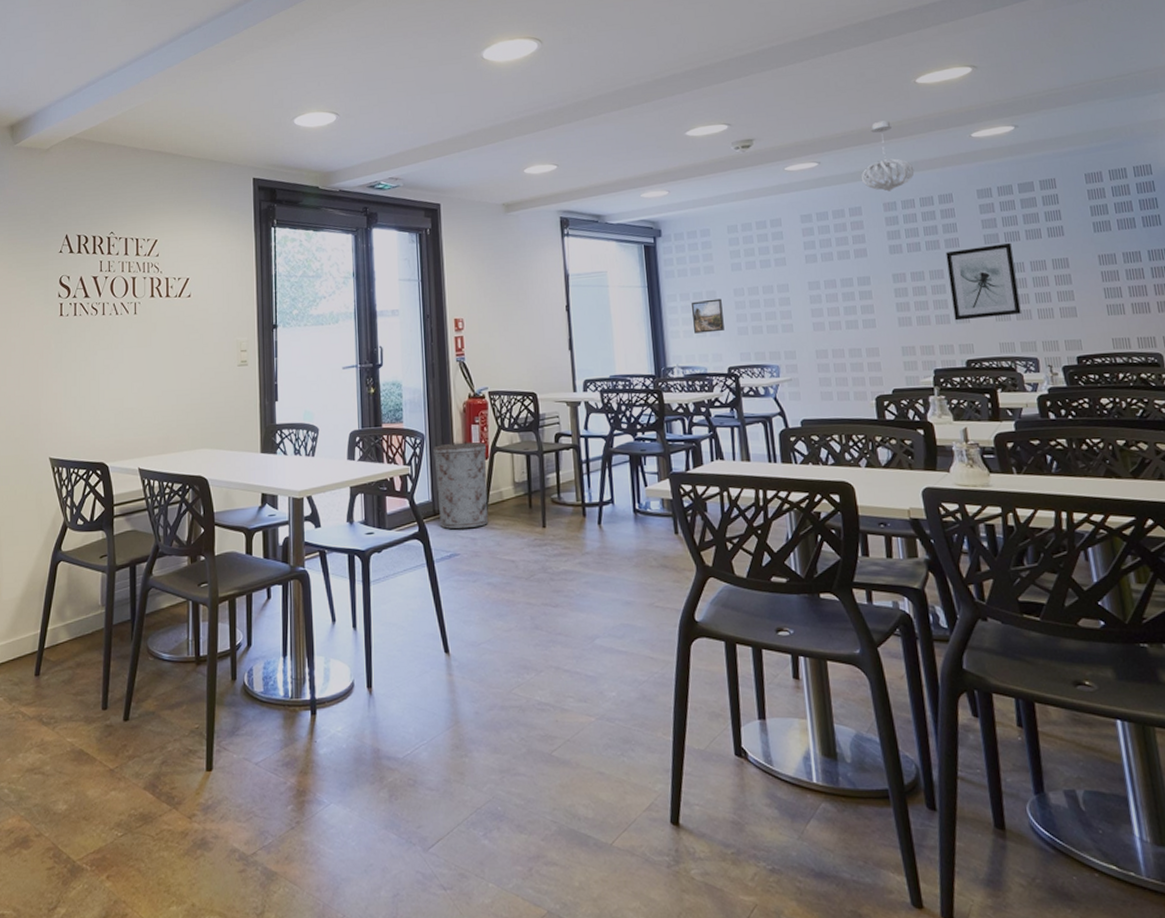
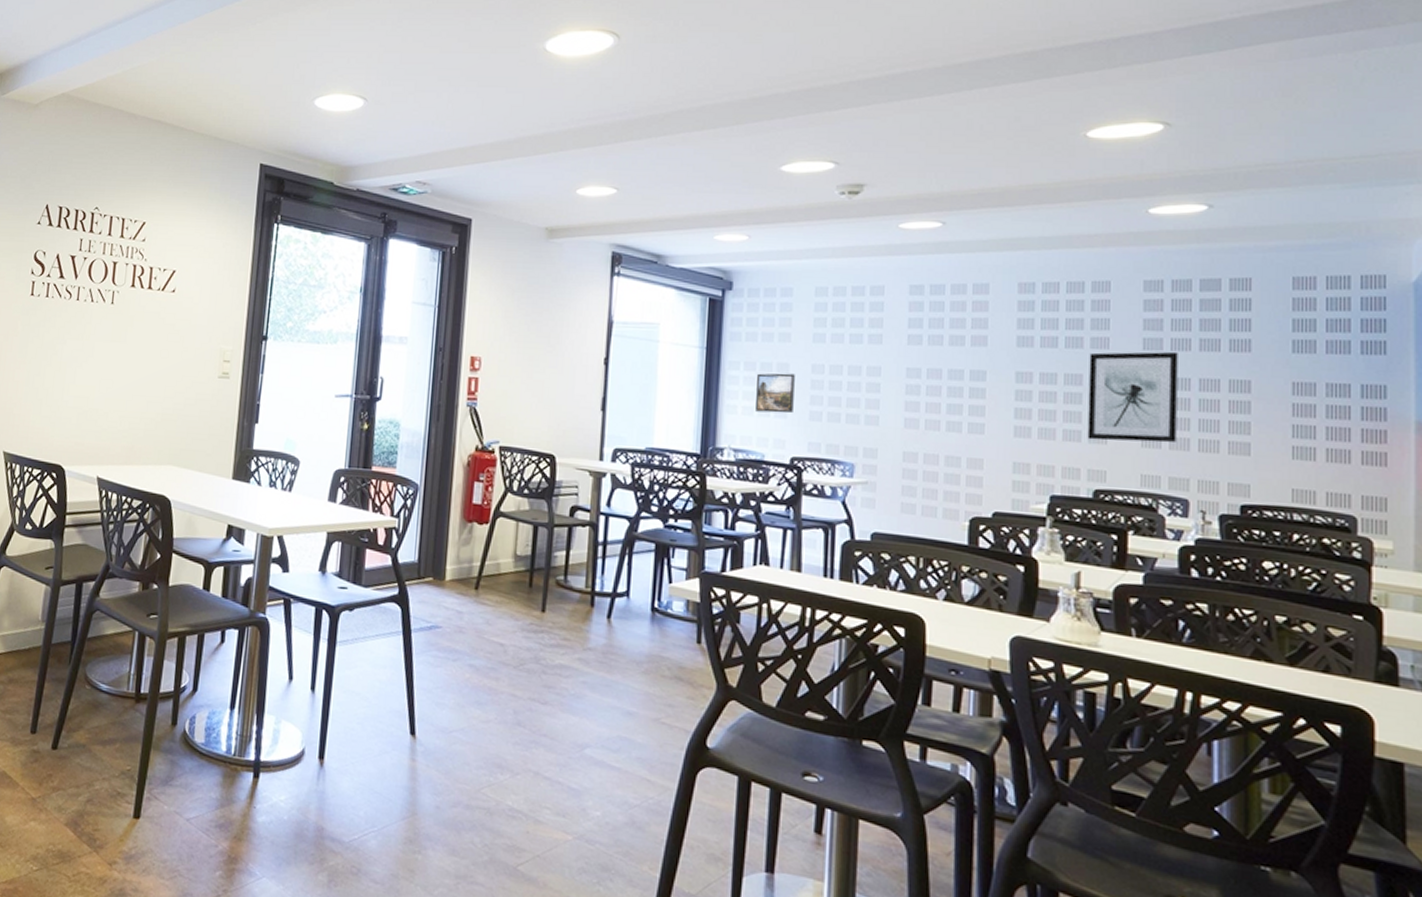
trash can: present [433,441,489,530] -> none [423,498,489,600]
pendant light: present [861,120,915,192] -> none [994,180,1066,269]

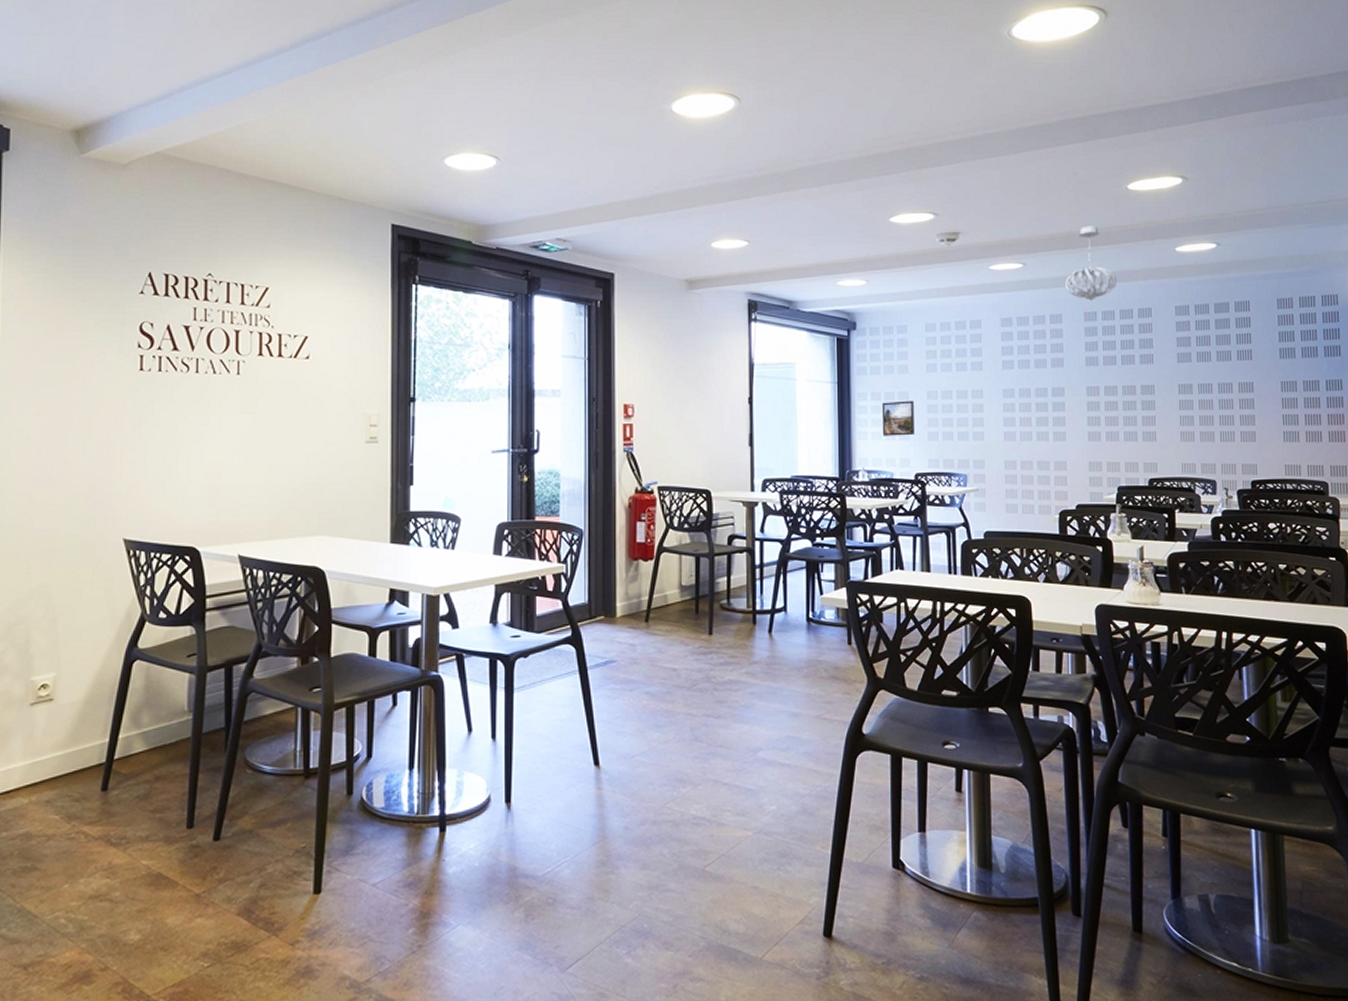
pendant light: none [994,180,1066,269] -> present [1064,225,1117,301]
wall art: present [1087,351,1178,443] -> none [1140,362,1205,439]

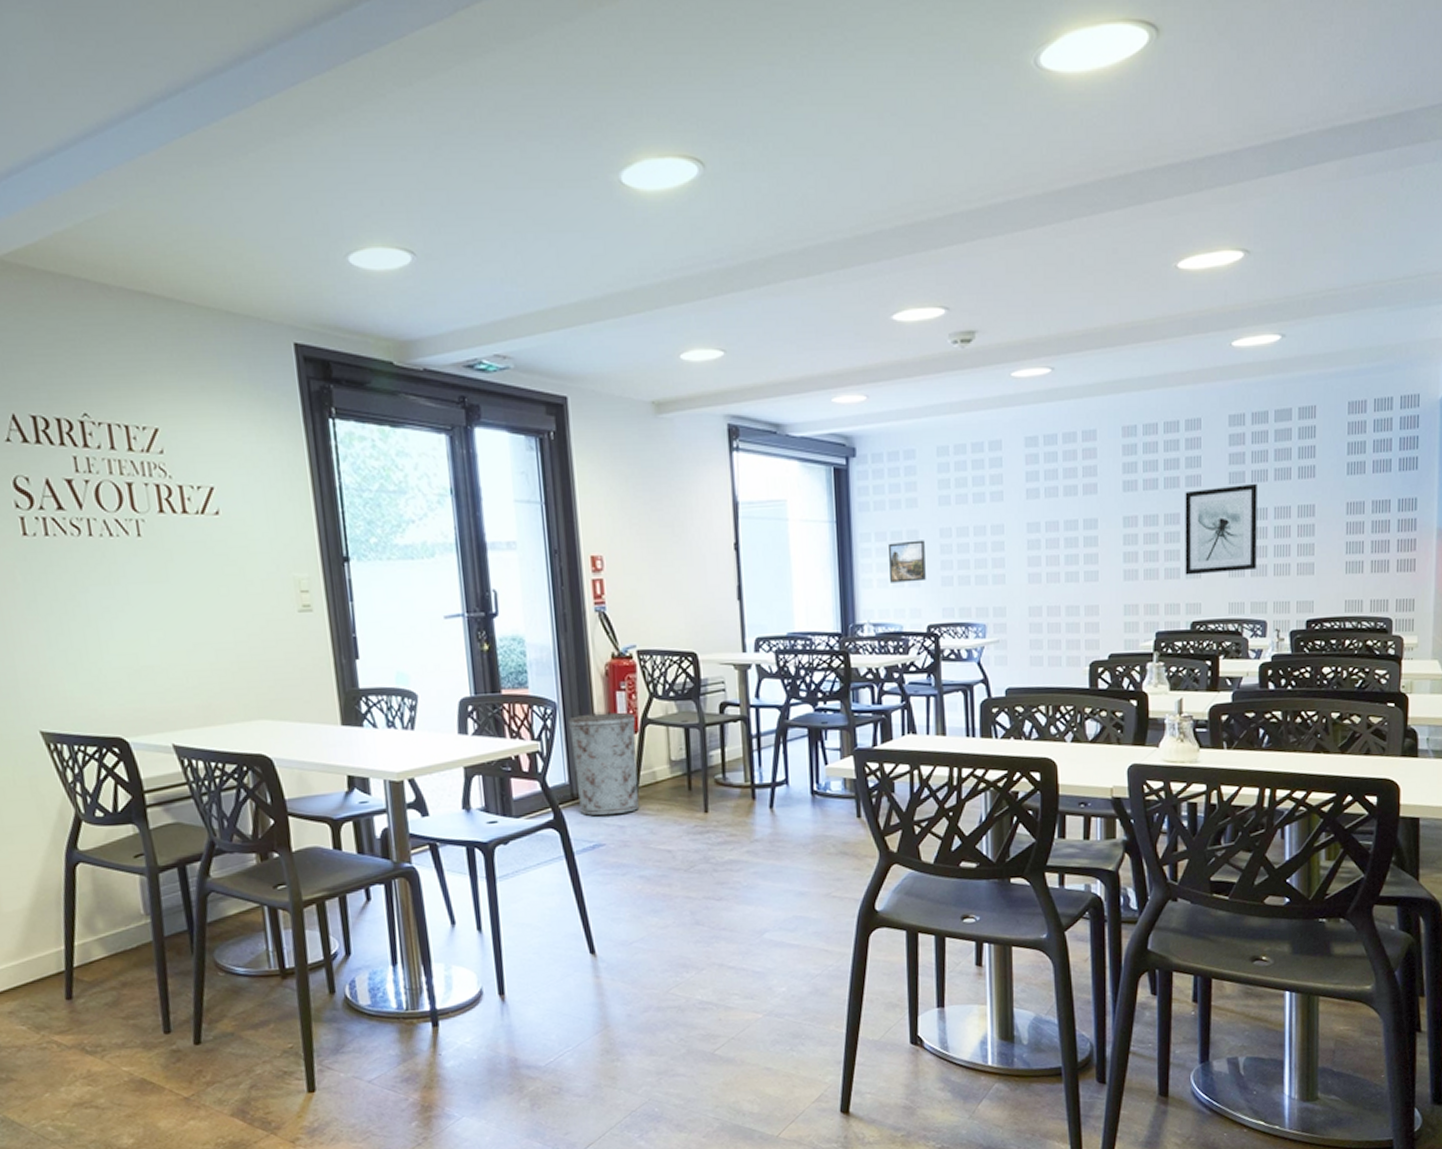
trash can: none [593,539,653,635] -> present [569,711,640,816]
pendant light: present [1064,225,1117,301] -> none [1100,317,1162,412]
wall art: none [1140,362,1205,439] -> present [1185,483,1257,576]

